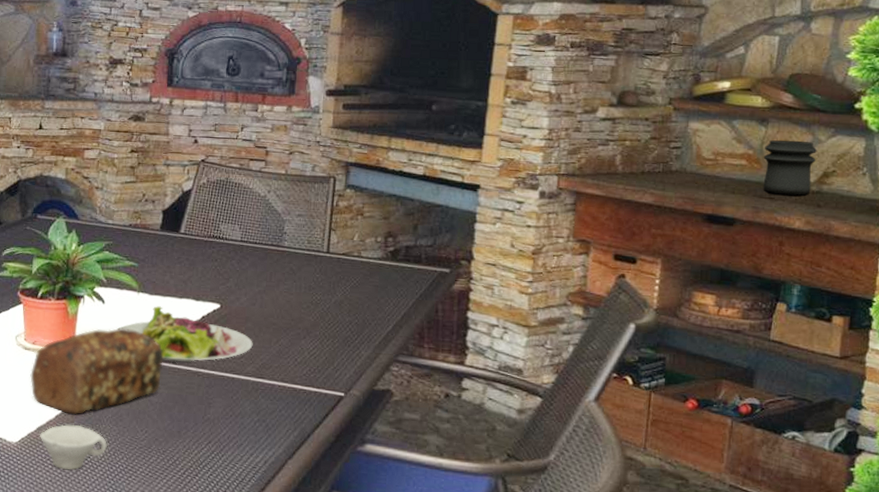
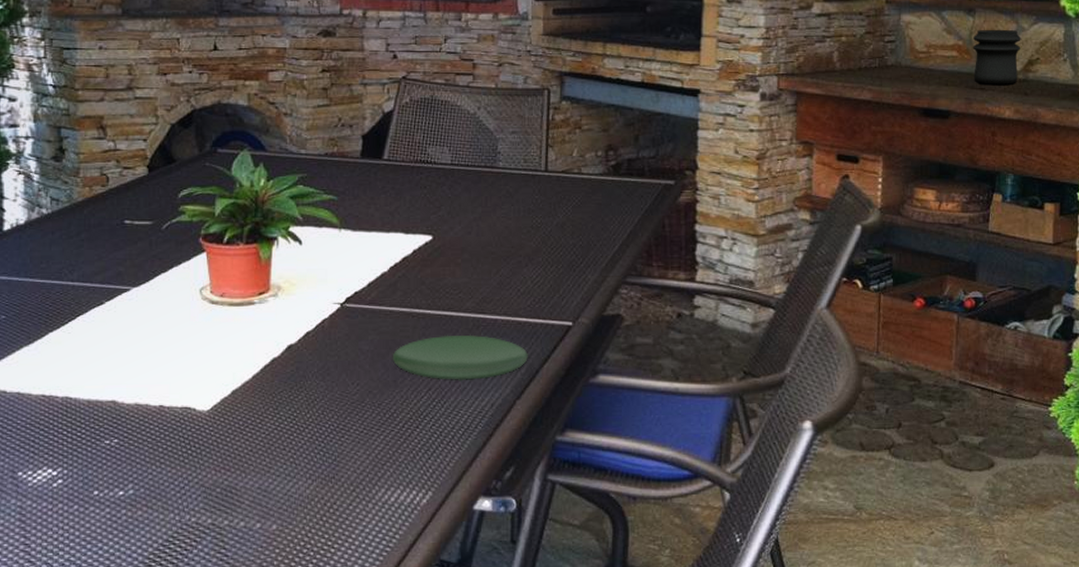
bread loaf: present [30,328,163,415] -> none [220,271,373,373]
cup: present [39,424,108,470] -> none [234,385,315,437]
salad plate: present [116,306,253,363] -> none [317,243,471,305]
plate: none [177,394,301,438] -> present [392,334,528,381]

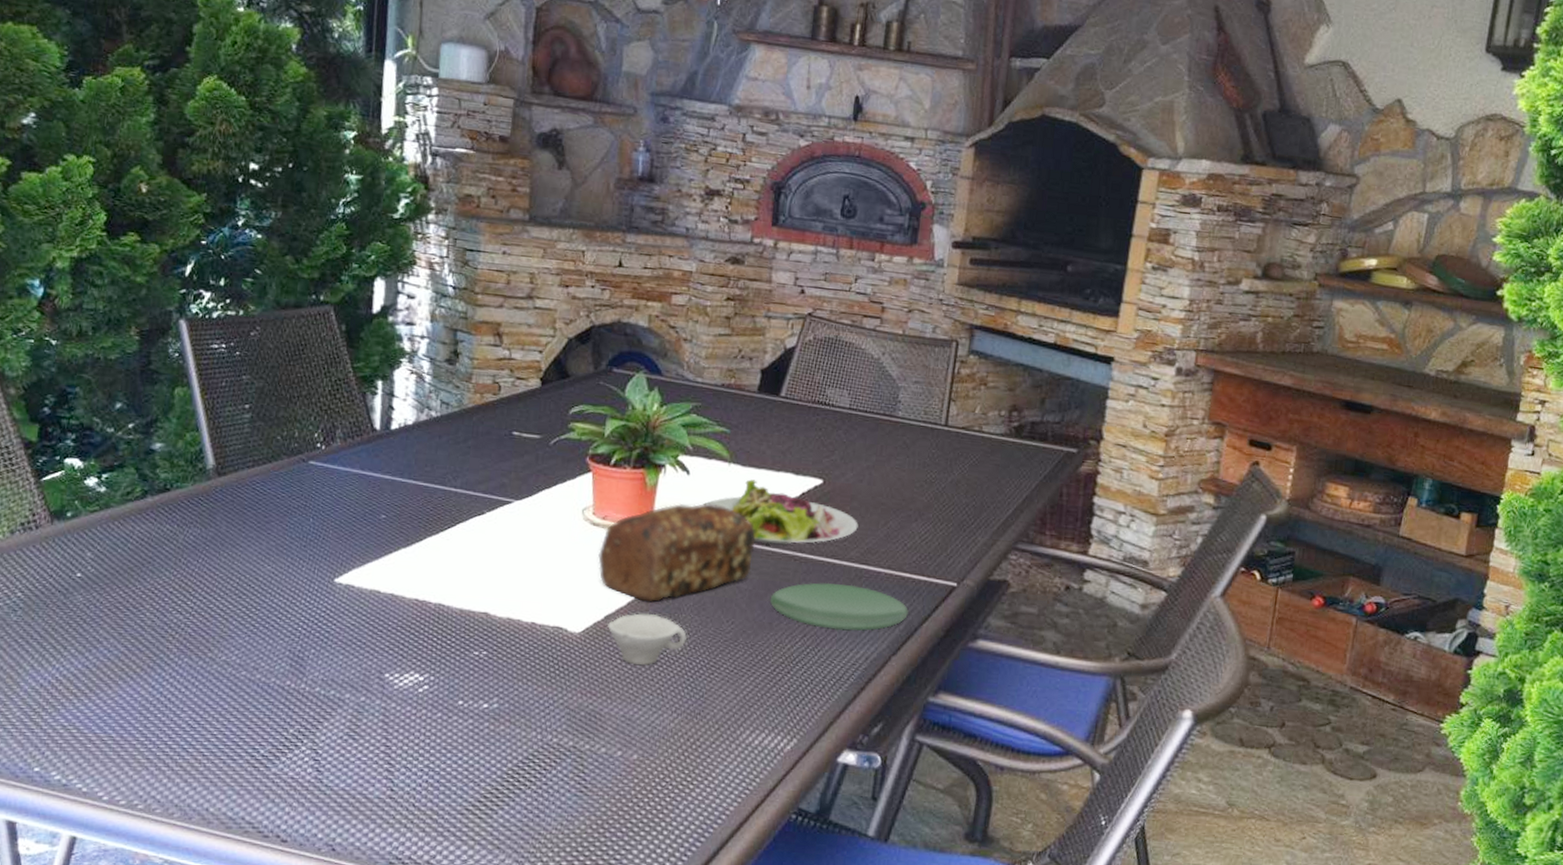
bread loaf: none [220,271,373,373] -> present [598,503,755,603]
cup: none [234,385,315,437] -> present [607,613,688,666]
salad plate: none [317,243,471,305] -> present [702,479,858,546]
jar: present [972,29,1021,87] -> none [1402,324,1457,387]

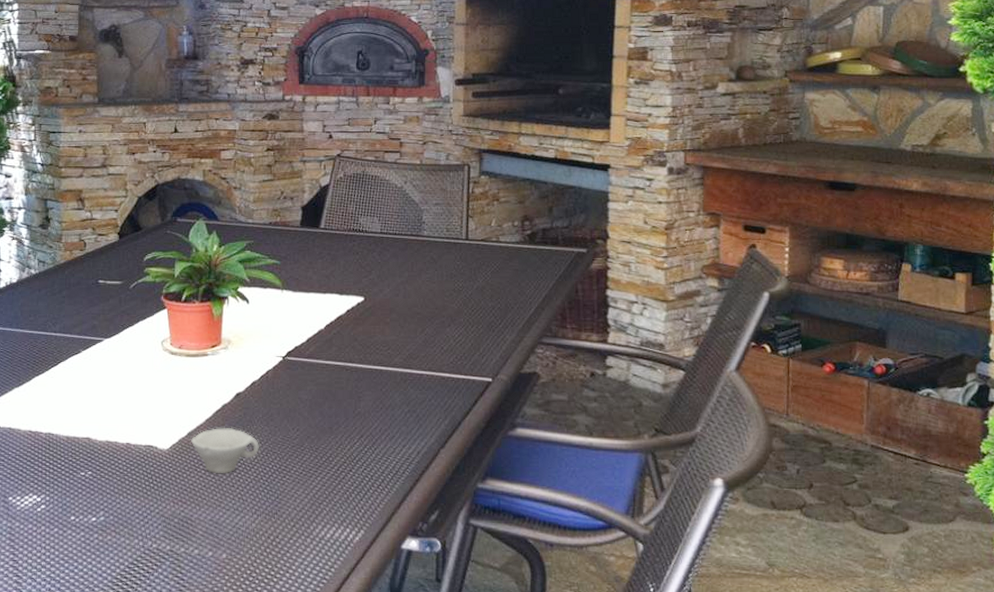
bread loaf: present [598,503,755,603] -> none [178,327,311,418]
salad plate: present [702,479,858,546] -> none [262,302,399,359]
plate: present [769,582,909,631] -> none [328,387,451,430]

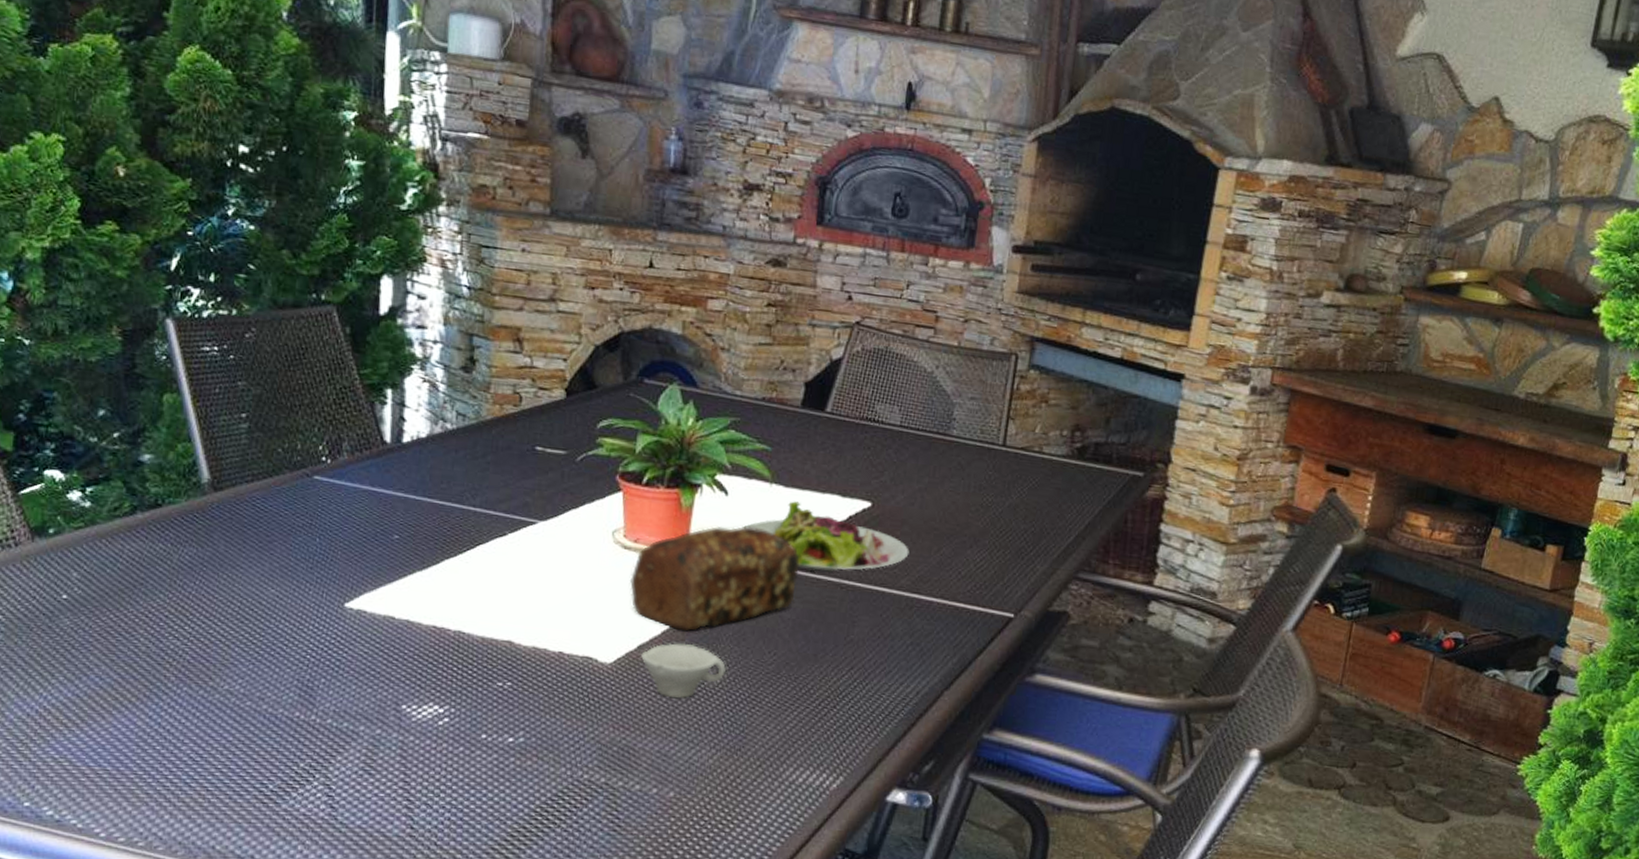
bread loaf: none [178,327,311,418] -> present [630,526,799,632]
salad plate: none [262,302,399,359] -> present [742,501,909,572]

